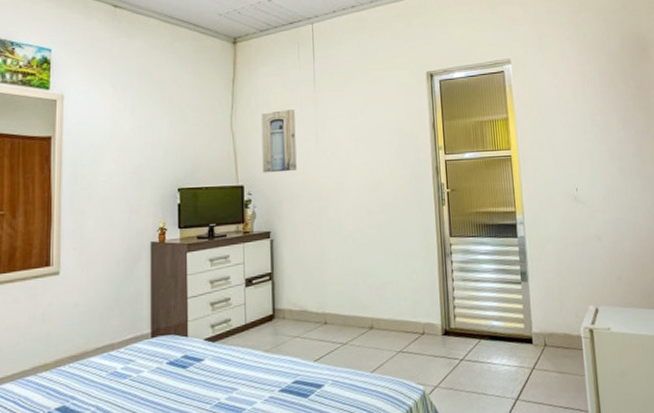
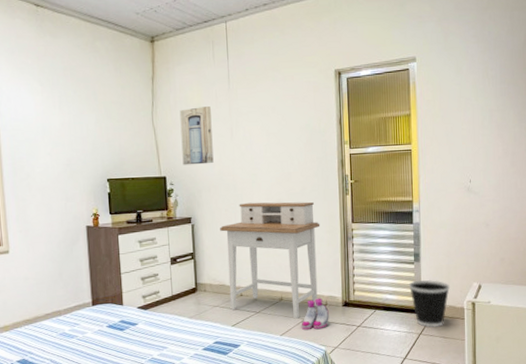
desk: none [302,213,415,352] -> present [220,201,320,319]
boots: none [395,325,427,366] -> present [301,298,329,331]
wastebasket: none [516,302,564,361] -> present [408,279,451,328]

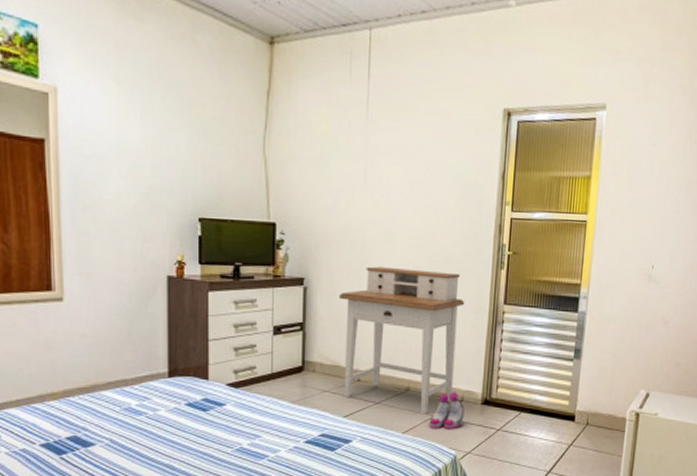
wall art: present [179,105,214,165] -> none [299,136,341,213]
wastebasket: present [408,279,451,328] -> none [563,381,613,440]

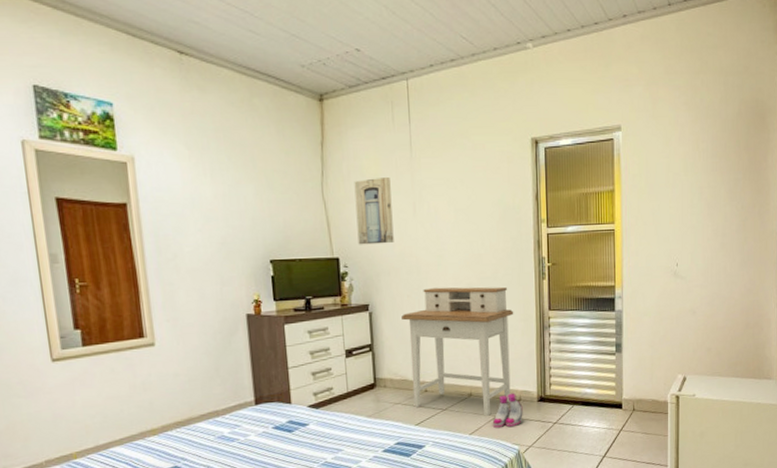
wall art: none [299,136,341,213] -> present [354,176,394,245]

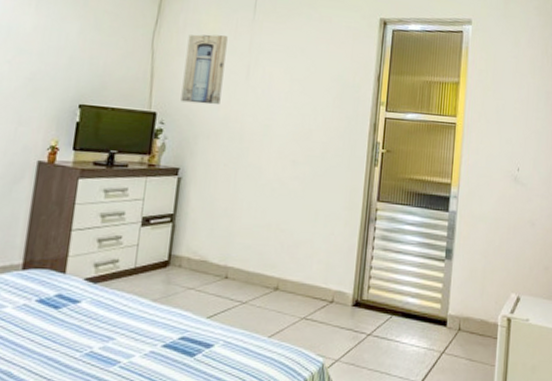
desk: present [401,287,514,416] -> none [209,159,339,317]
boots: present [492,393,523,429] -> none [296,292,335,334]

